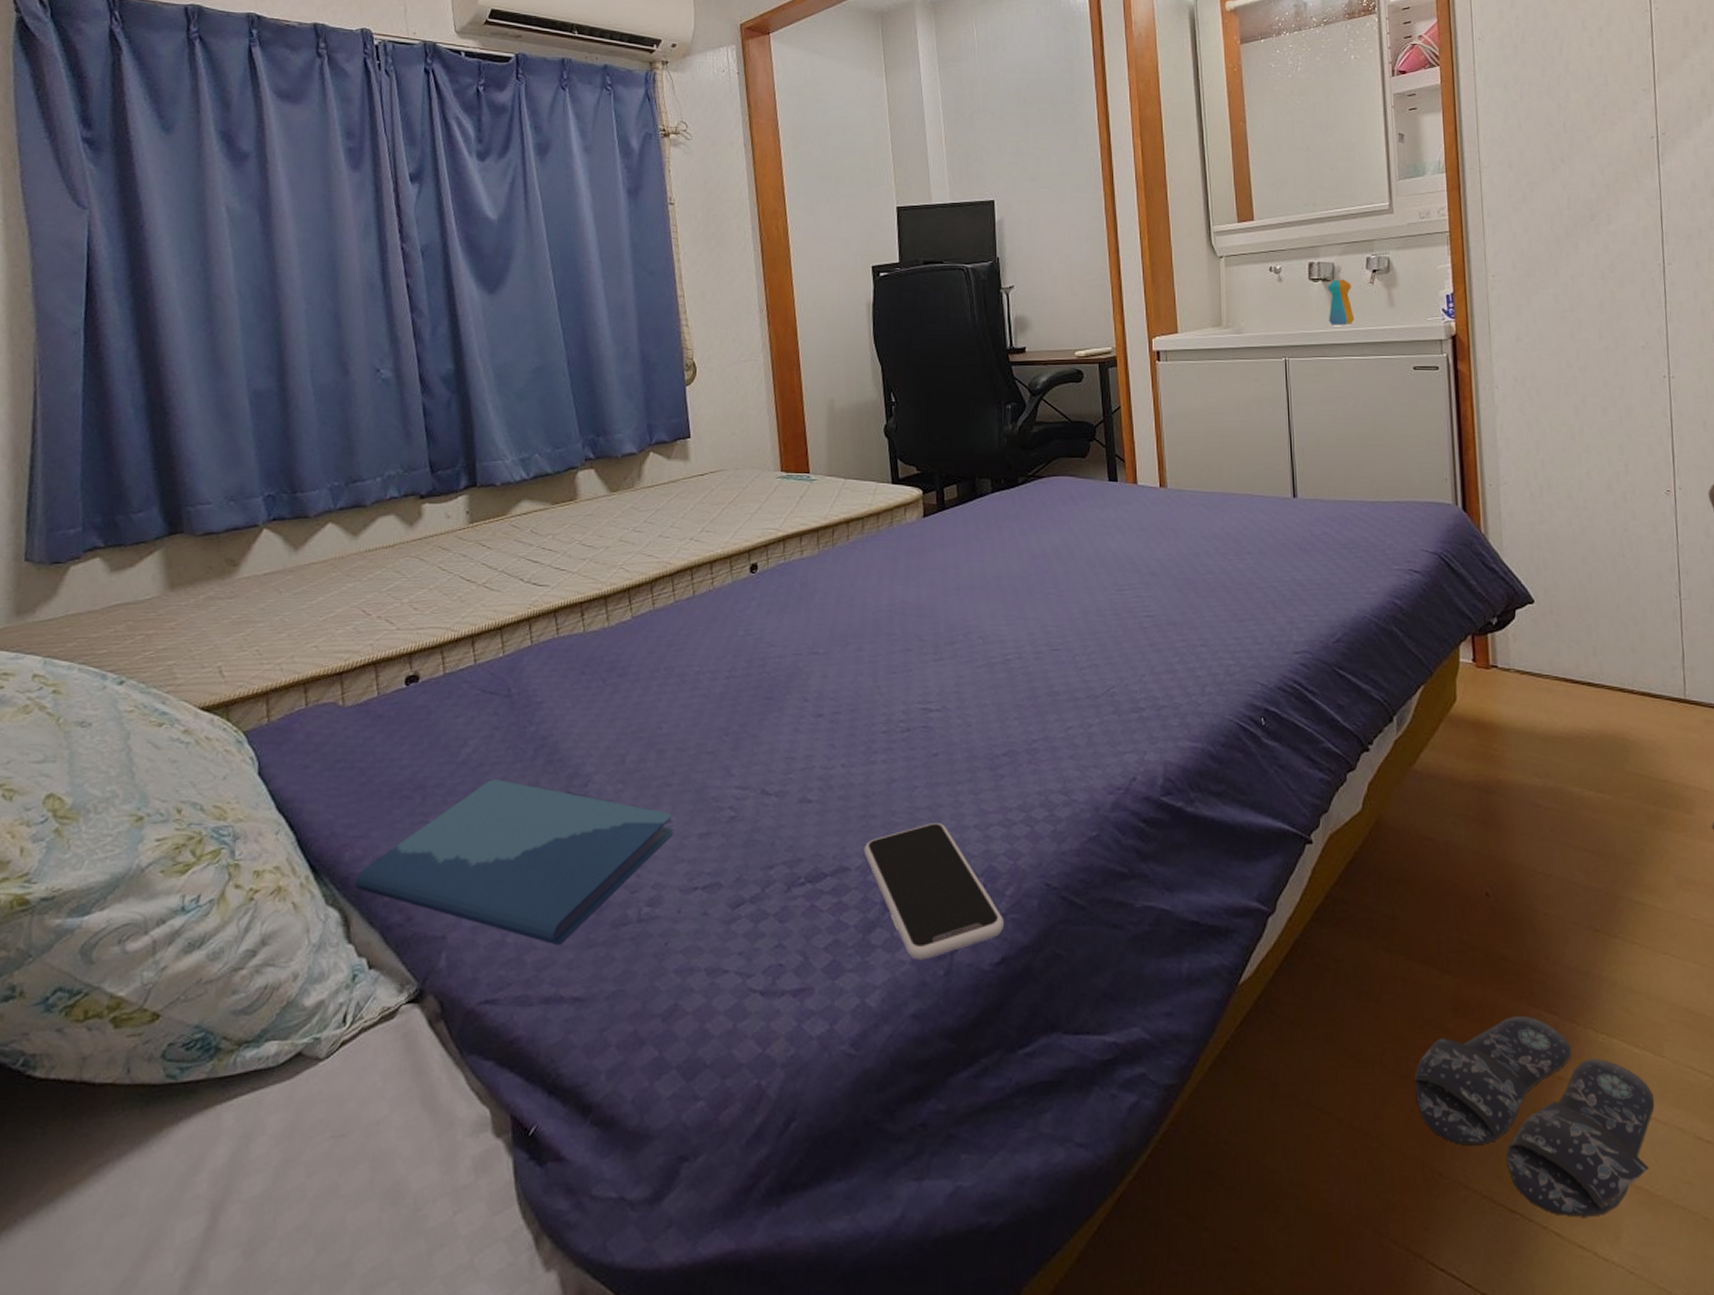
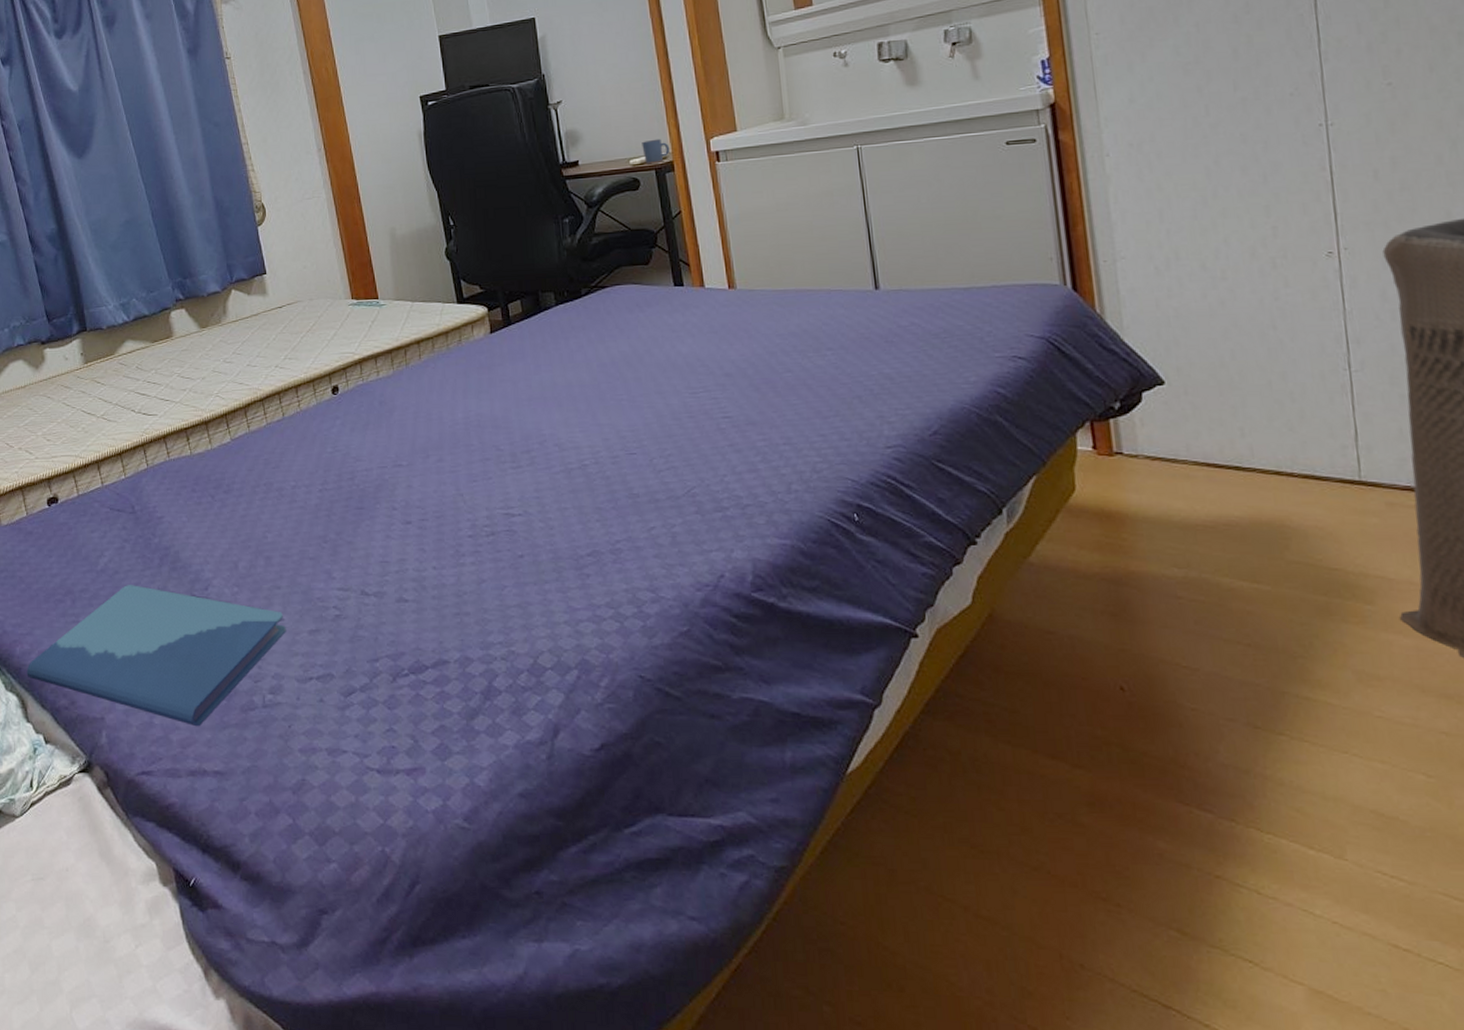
smartphone: present [863,823,1005,961] -> none [460,620,602,745]
mug: none [1088,333,1114,358] -> present [642,138,670,165]
soap dispenser: present [1328,265,1355,325] -> none [901,41,934,107]
slippers: present [1413,1015,1655,1217] -> none [1046,812,1336,1019]

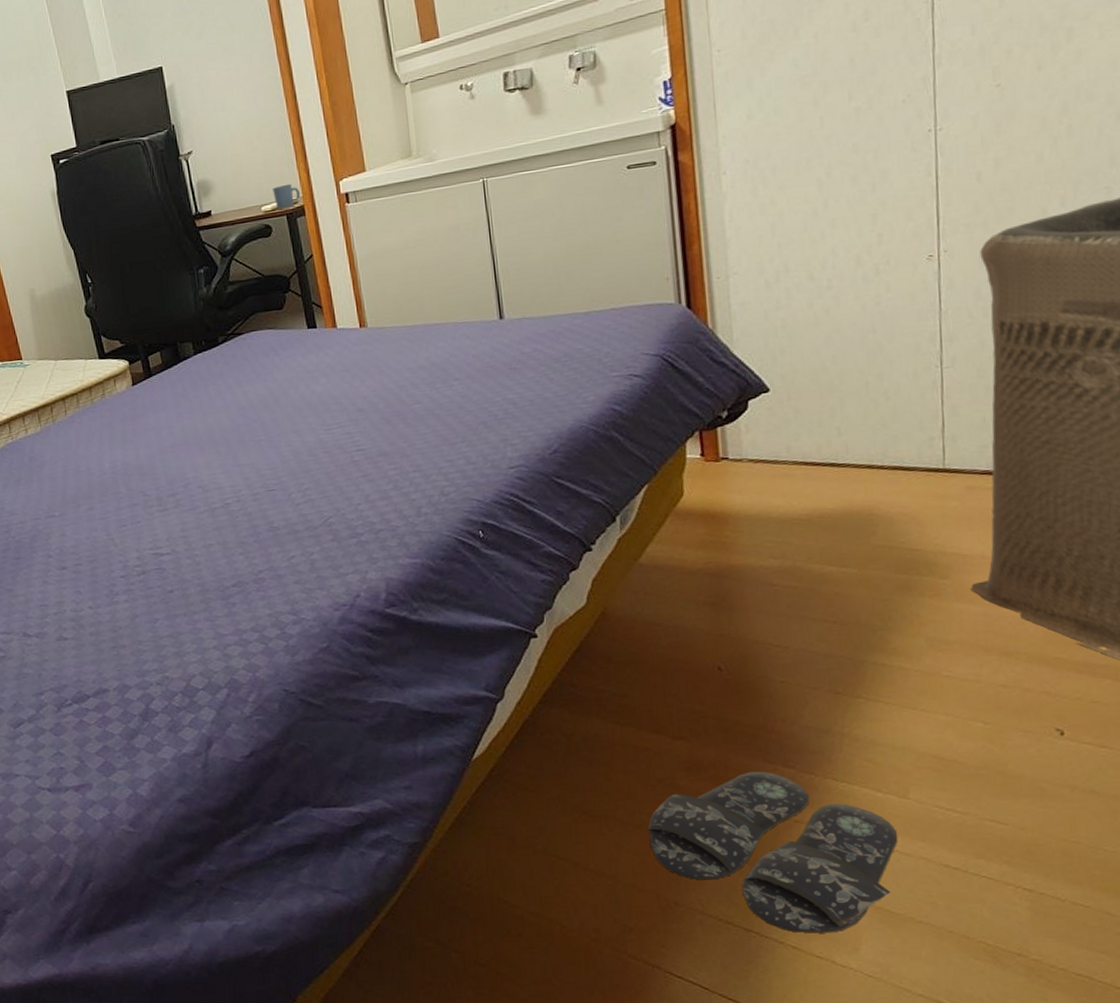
slippers: none [1046,812,1336,1019] -> present [647,771,898,934]

